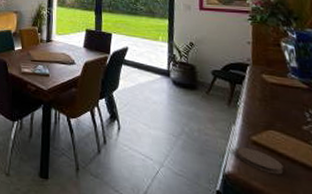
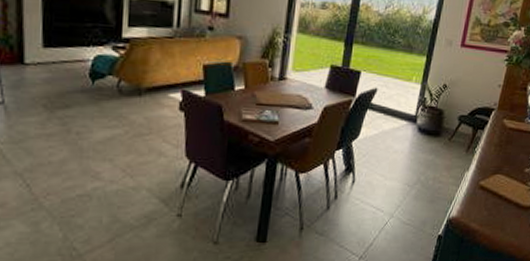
coaster: present [236,146,284,175] -> none [463,191,500,215]

